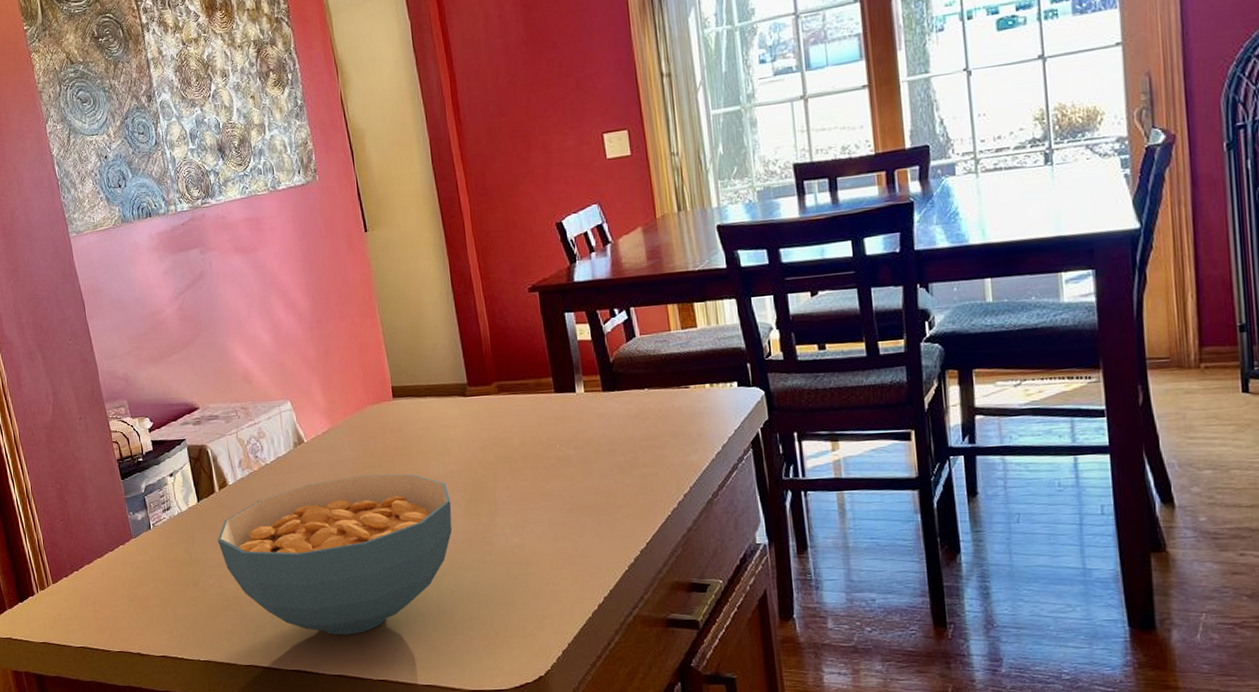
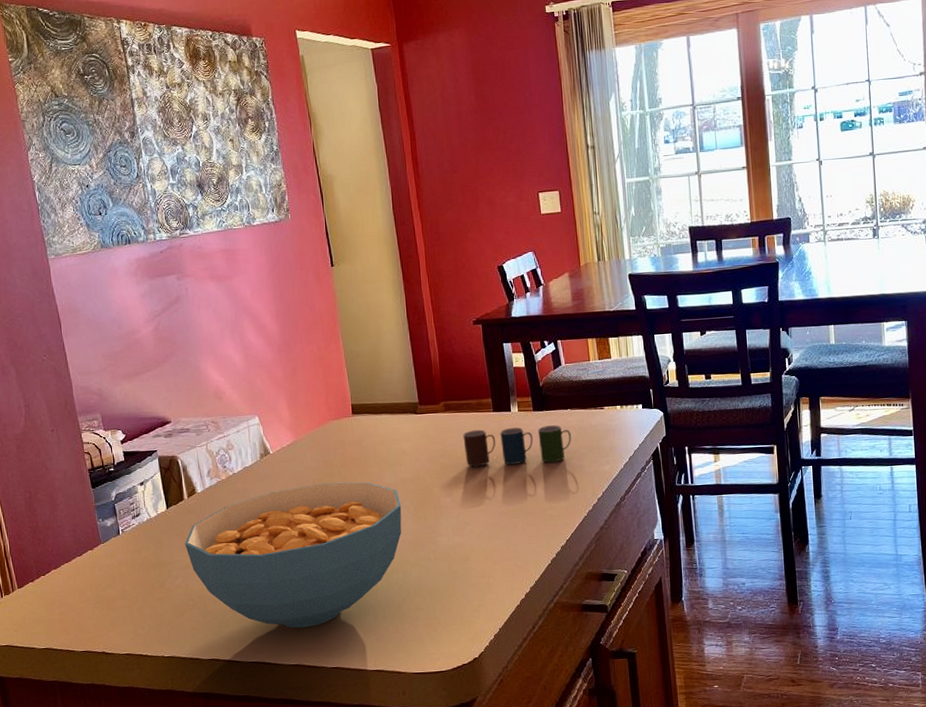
cup: none [519,407,650,457] -> present [463,425,571,467]

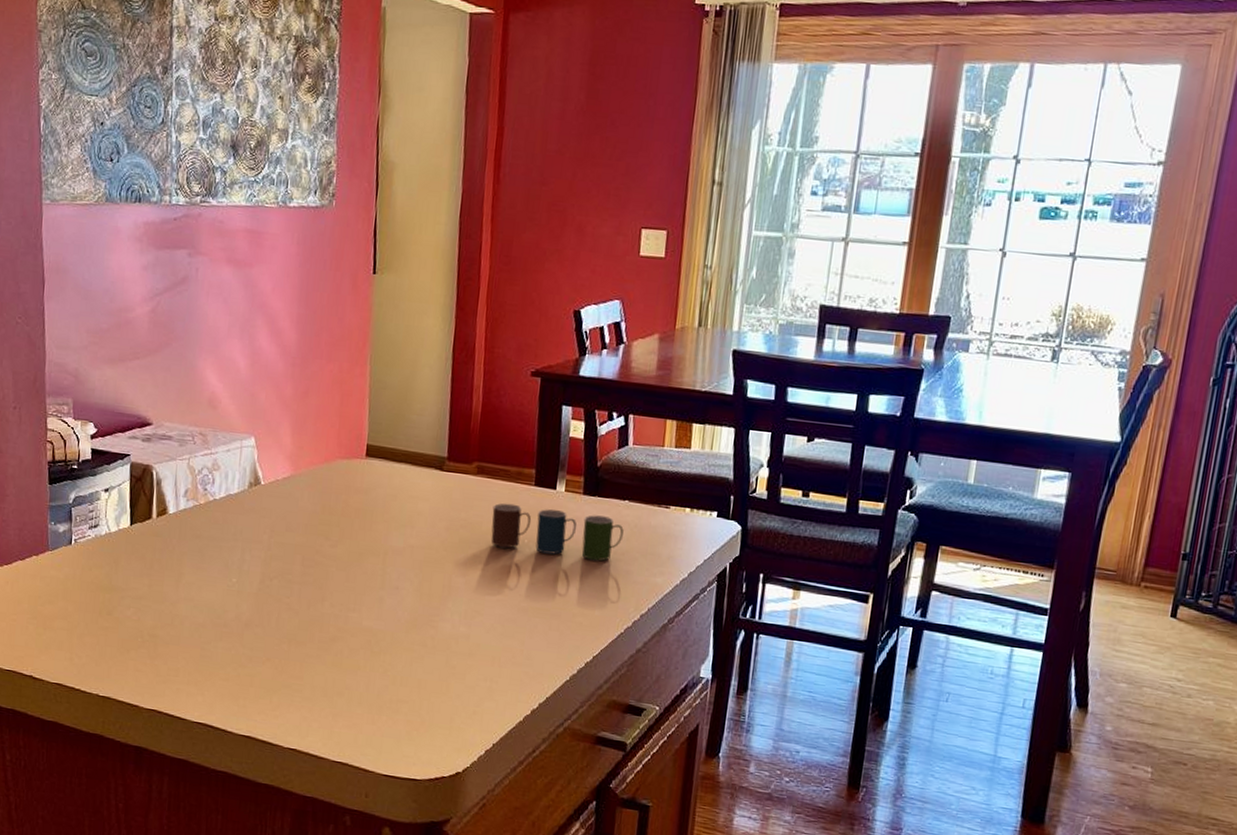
cereal bowl: present [185,482,402,628] -> none [144,529,404,696]

